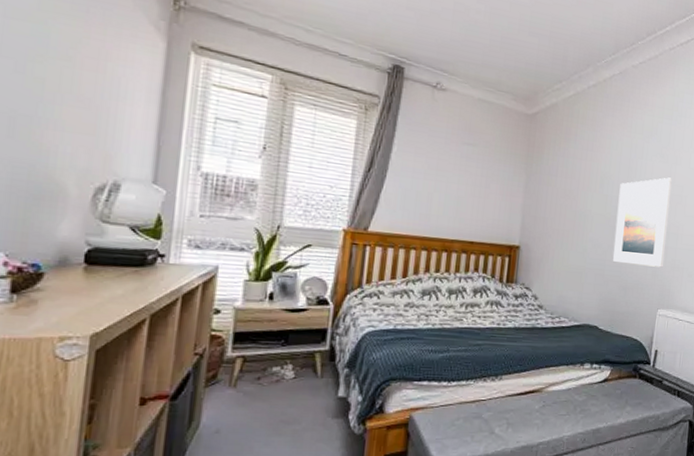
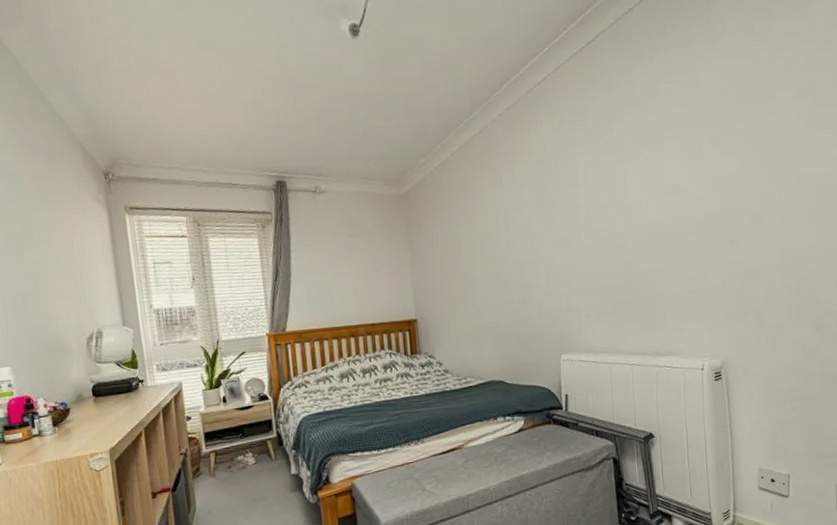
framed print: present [613,177,672,268] -> none [501,222,560,317]

